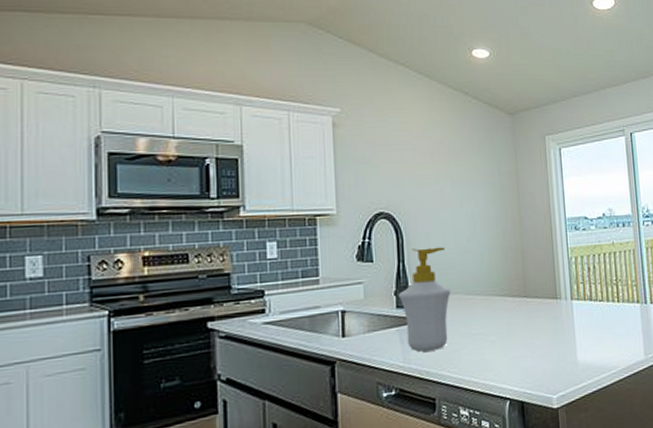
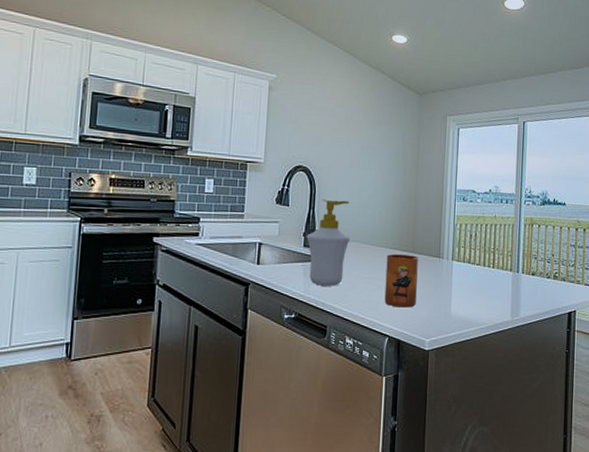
mug: none [496,300,536,364] -> present [384,253,418,308]

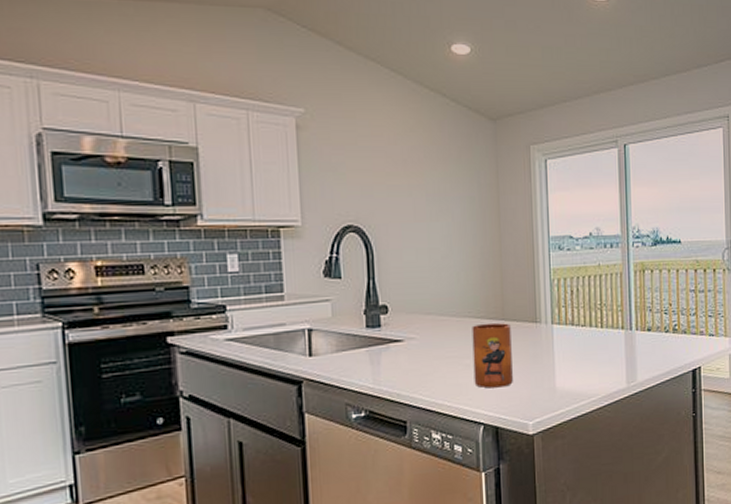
soap bottle: present [306,199,351,286] -> none [368,264,425,374]

